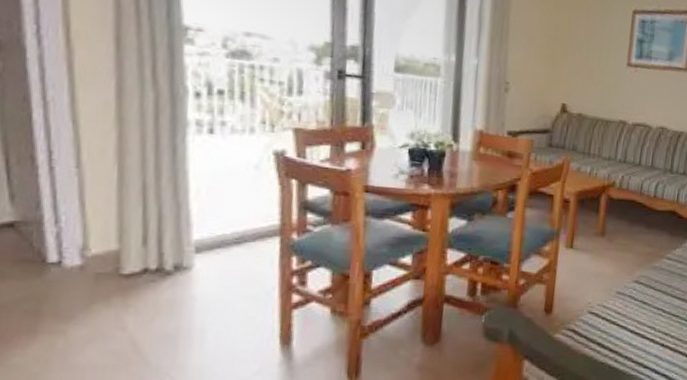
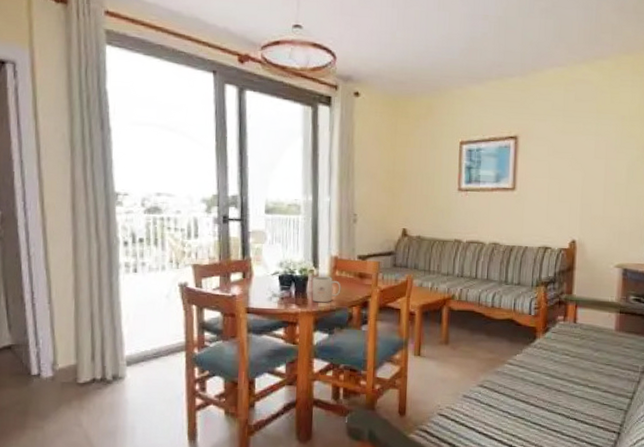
mug: none [449,152,486,184] -> present [312,276,341,303]

